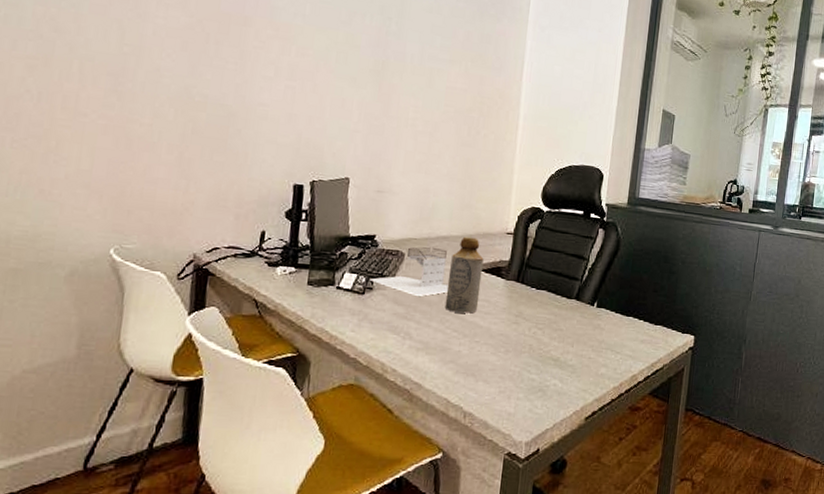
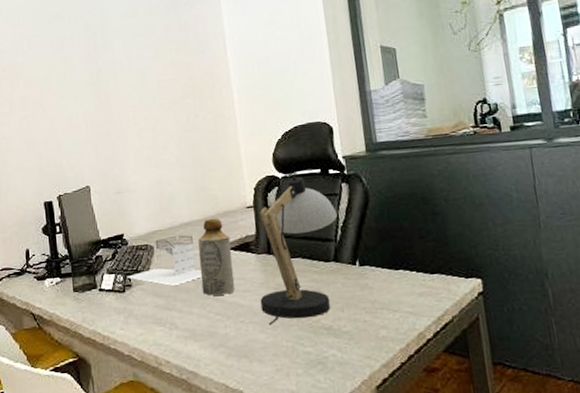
desk lamp: none [498,208,589,349] -> present [259,172,338,326]

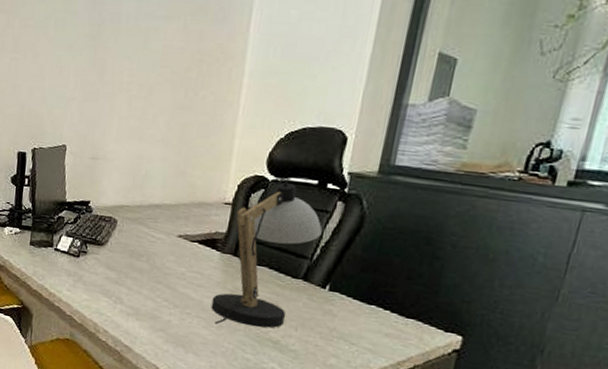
architectural model: present [126,235,202,285] -> none [84,214,160,263]
bottle: present [198,218,235,296] -> none [155,205,198,285]

